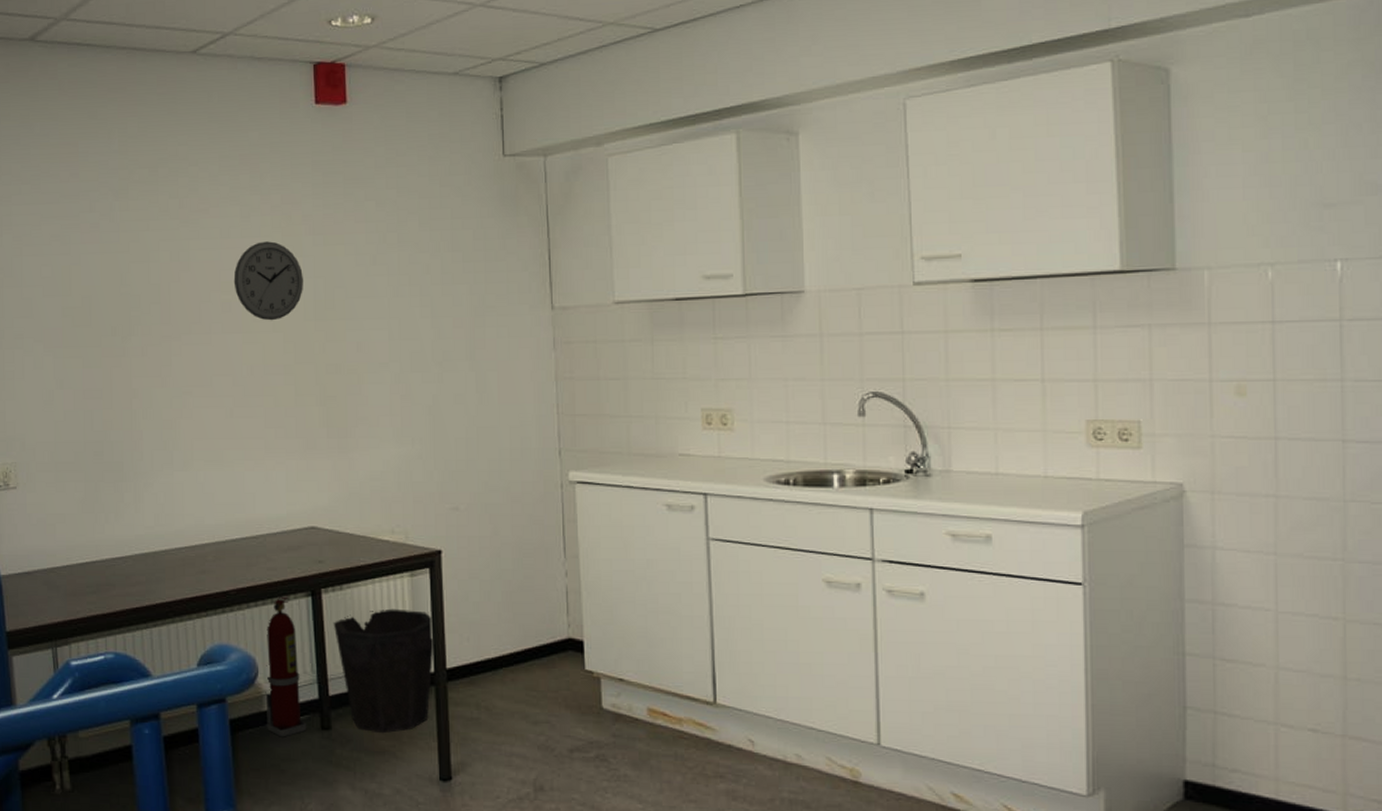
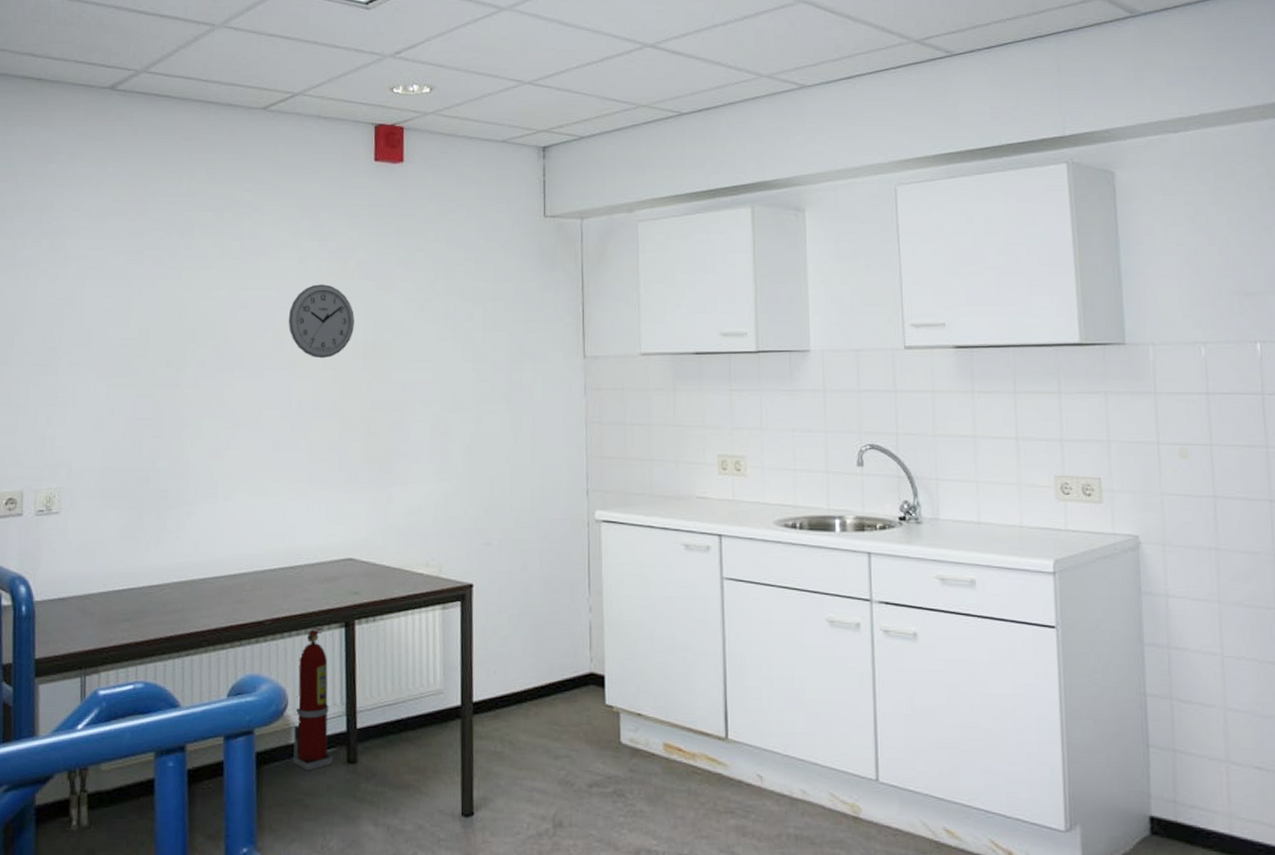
waste bin: present [333,608,435,734] -> none [364,641,464,768]

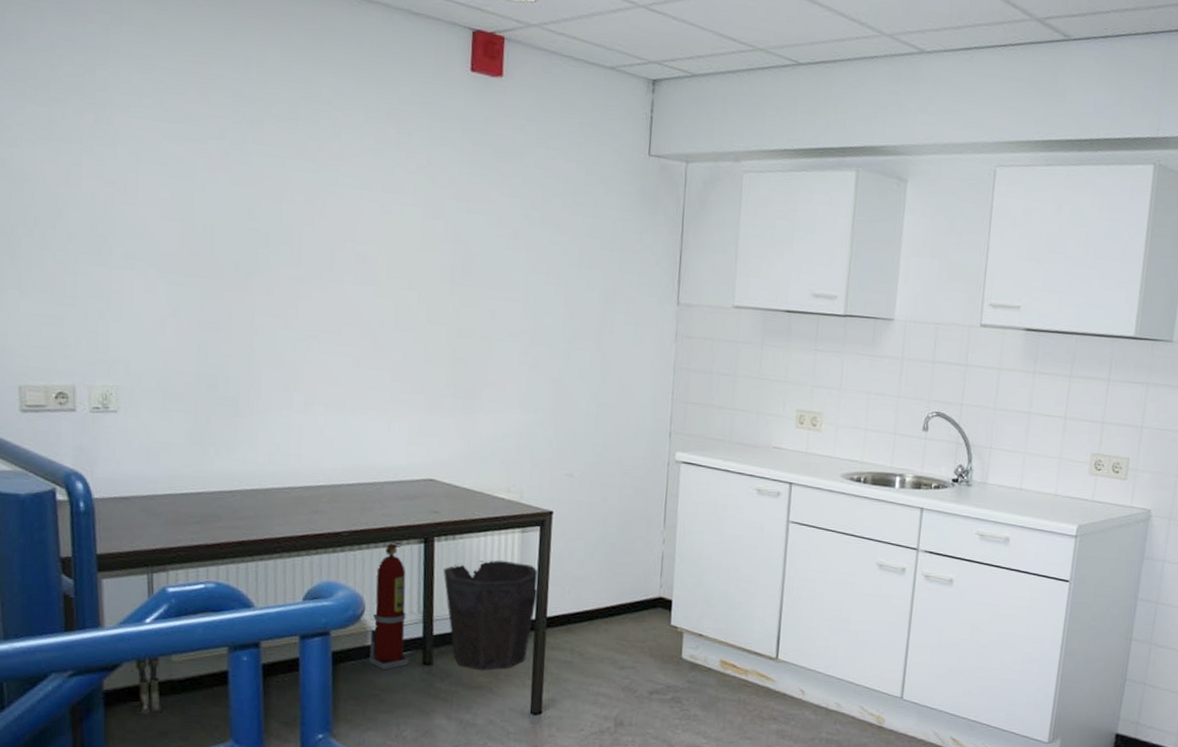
wall clock: present [288,284,354,359] -> none [371,199,443,279]
waste bin: none [364,641,464,768] -> present [443,560,540,671]

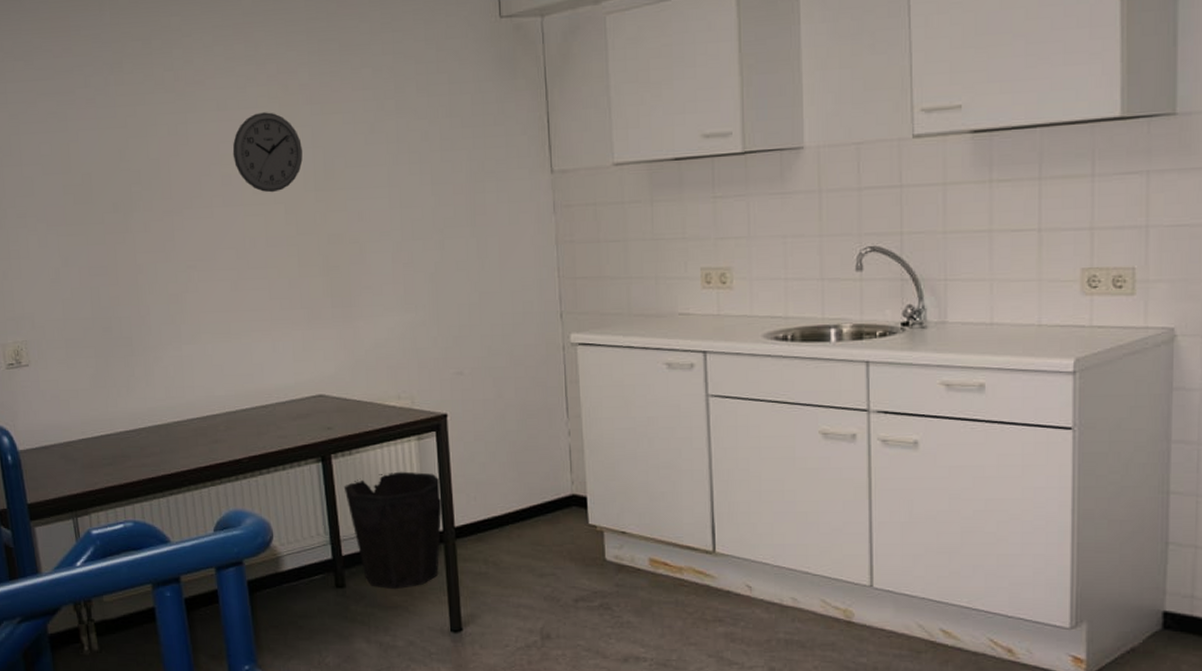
fire extinguisher: present [369,540,409,670] -> none [279,461,322,596]
wall clock: none [371,199,443,279] -> present [232,112,303,193]

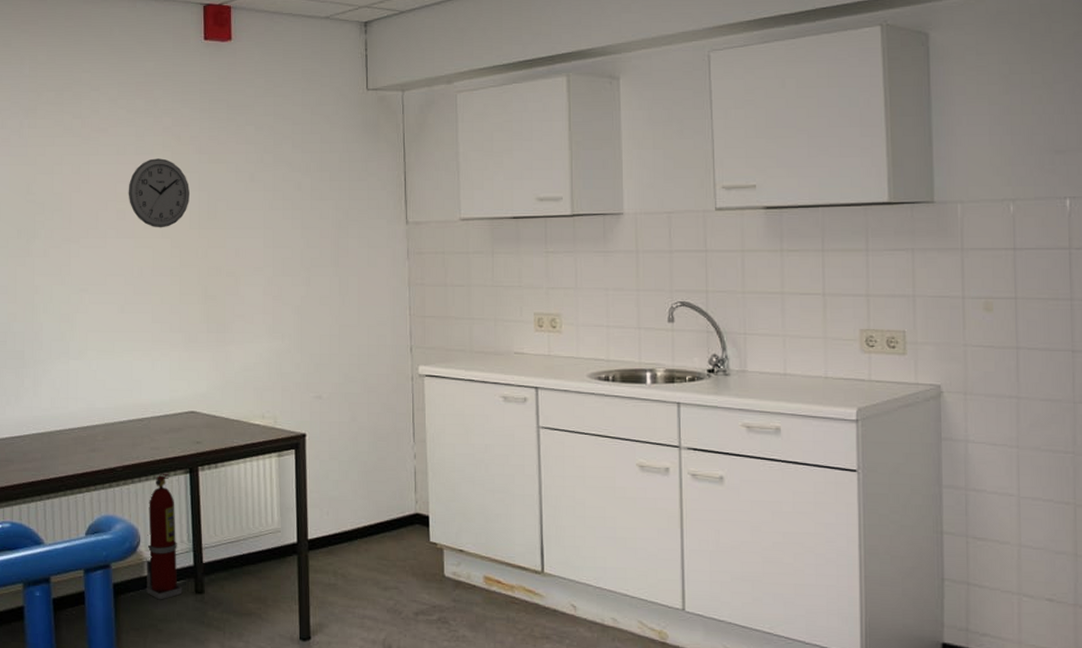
fire extinguisher: none [279,461,322,596] -> present [146,472,183,600]
waste bin: present [343,471,443,590] -> none [208,485,299,598]

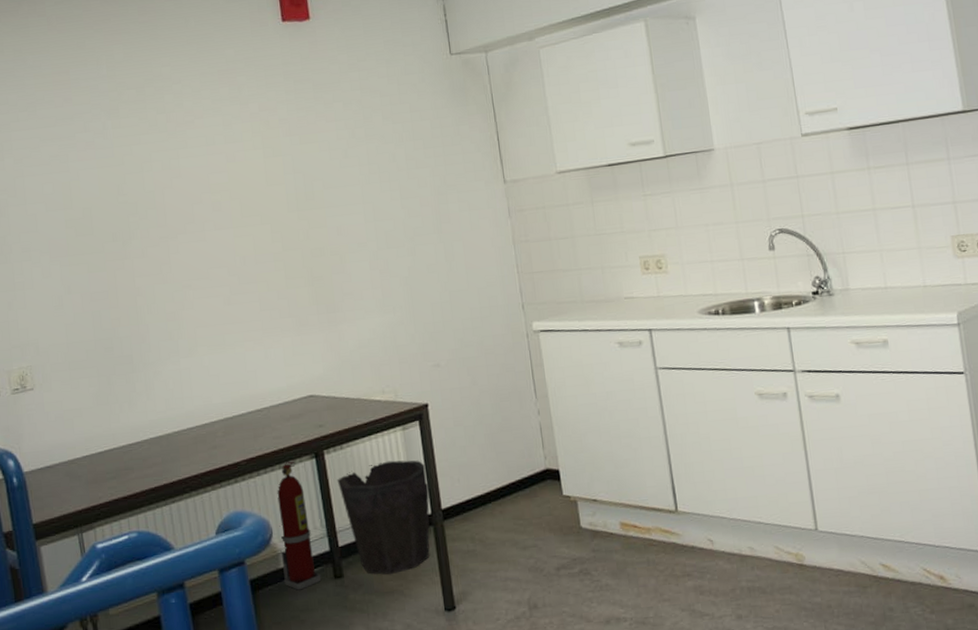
wall clock: present [128,158,189,228] -> none [221,144,285,215]
waste bin: none [208,485,299,598] -> present [337,460,430,575]

